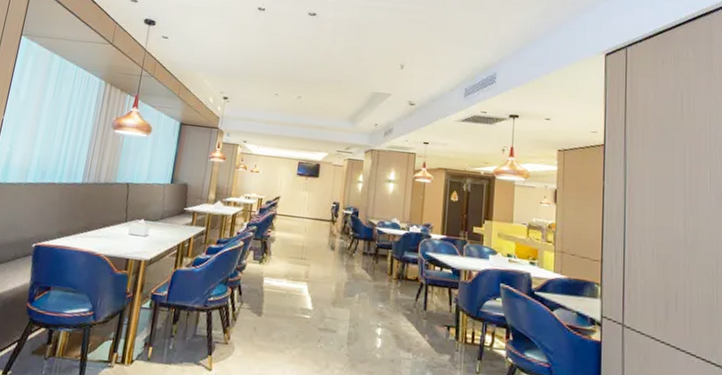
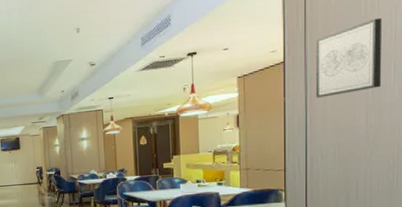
wall art: none [634,122,699,192] -> present [315,17,382,98]

